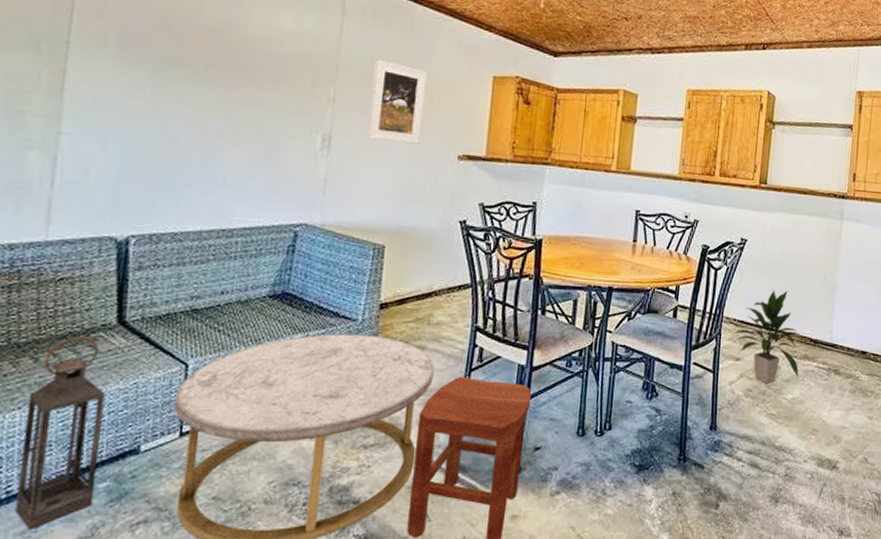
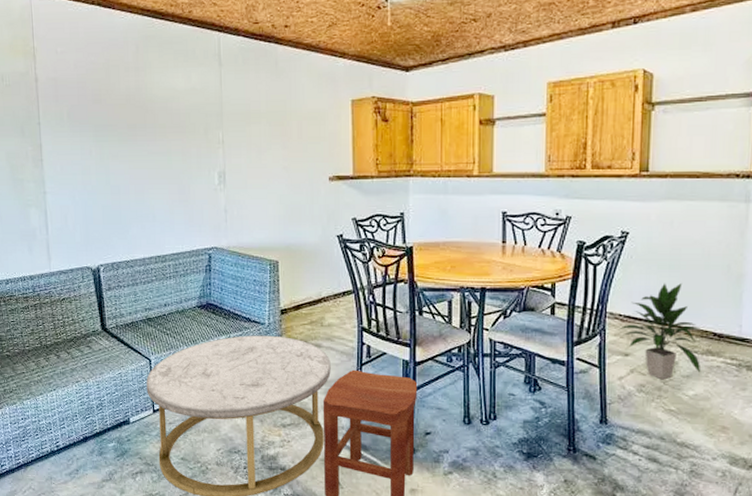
lantern: present [15,337,105,529] -> none [58,340,107,472]
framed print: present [366,59,428,144] -> none [250,100,295,171]

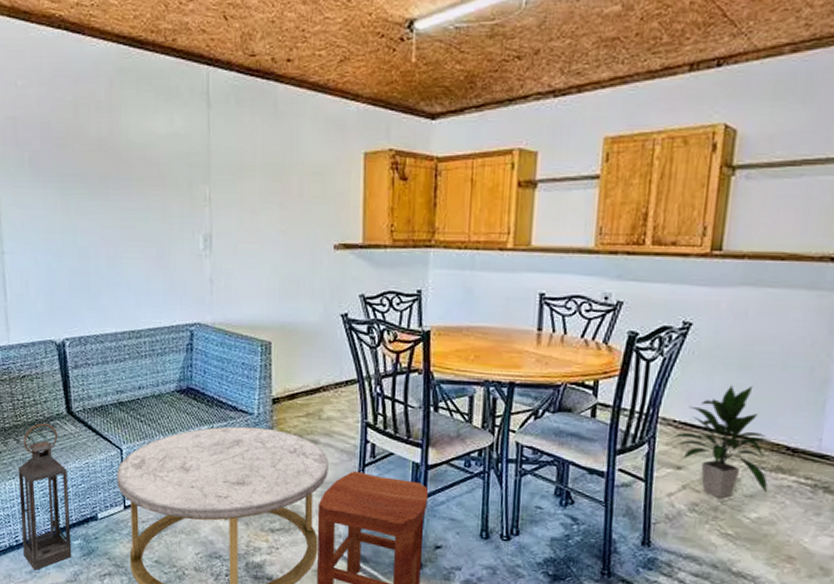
lantern: none [58,340,107,472] -> present [18,423,72,570]

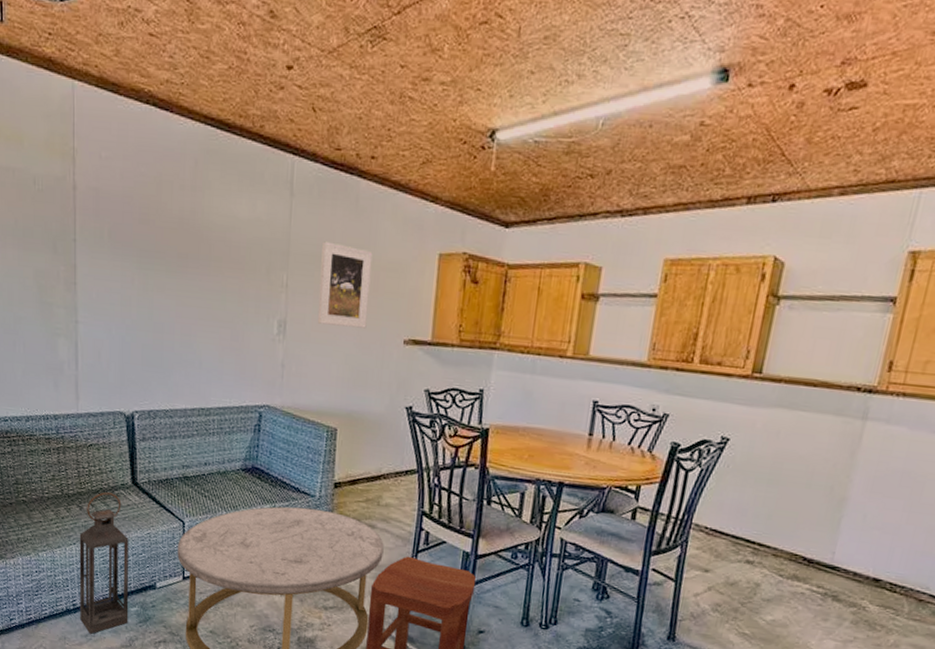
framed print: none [243,150,295,236] -> present [317,241,373,329]
indoor plant: present [672,385,772,499] -> none [702,498,791,602]

